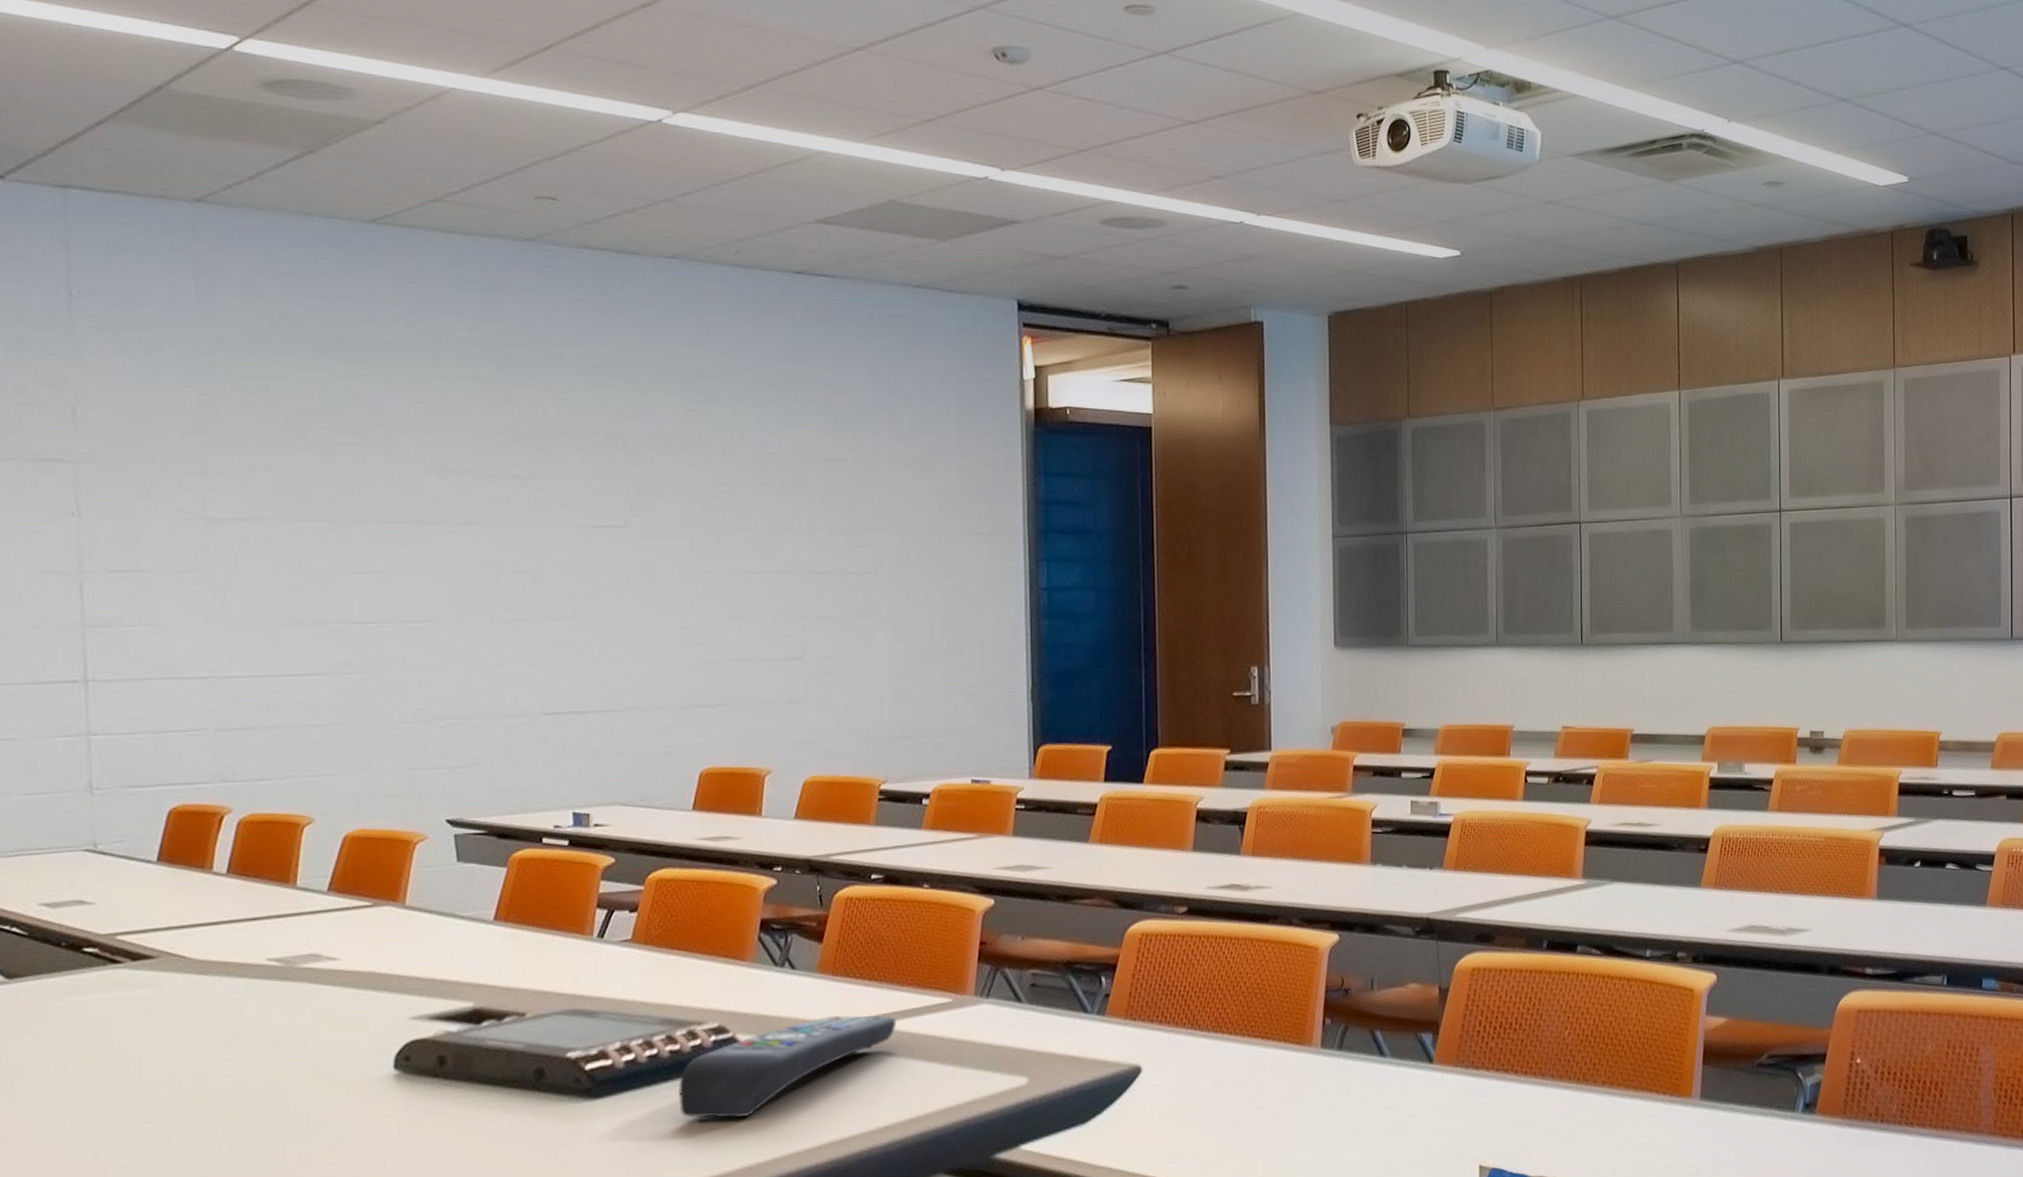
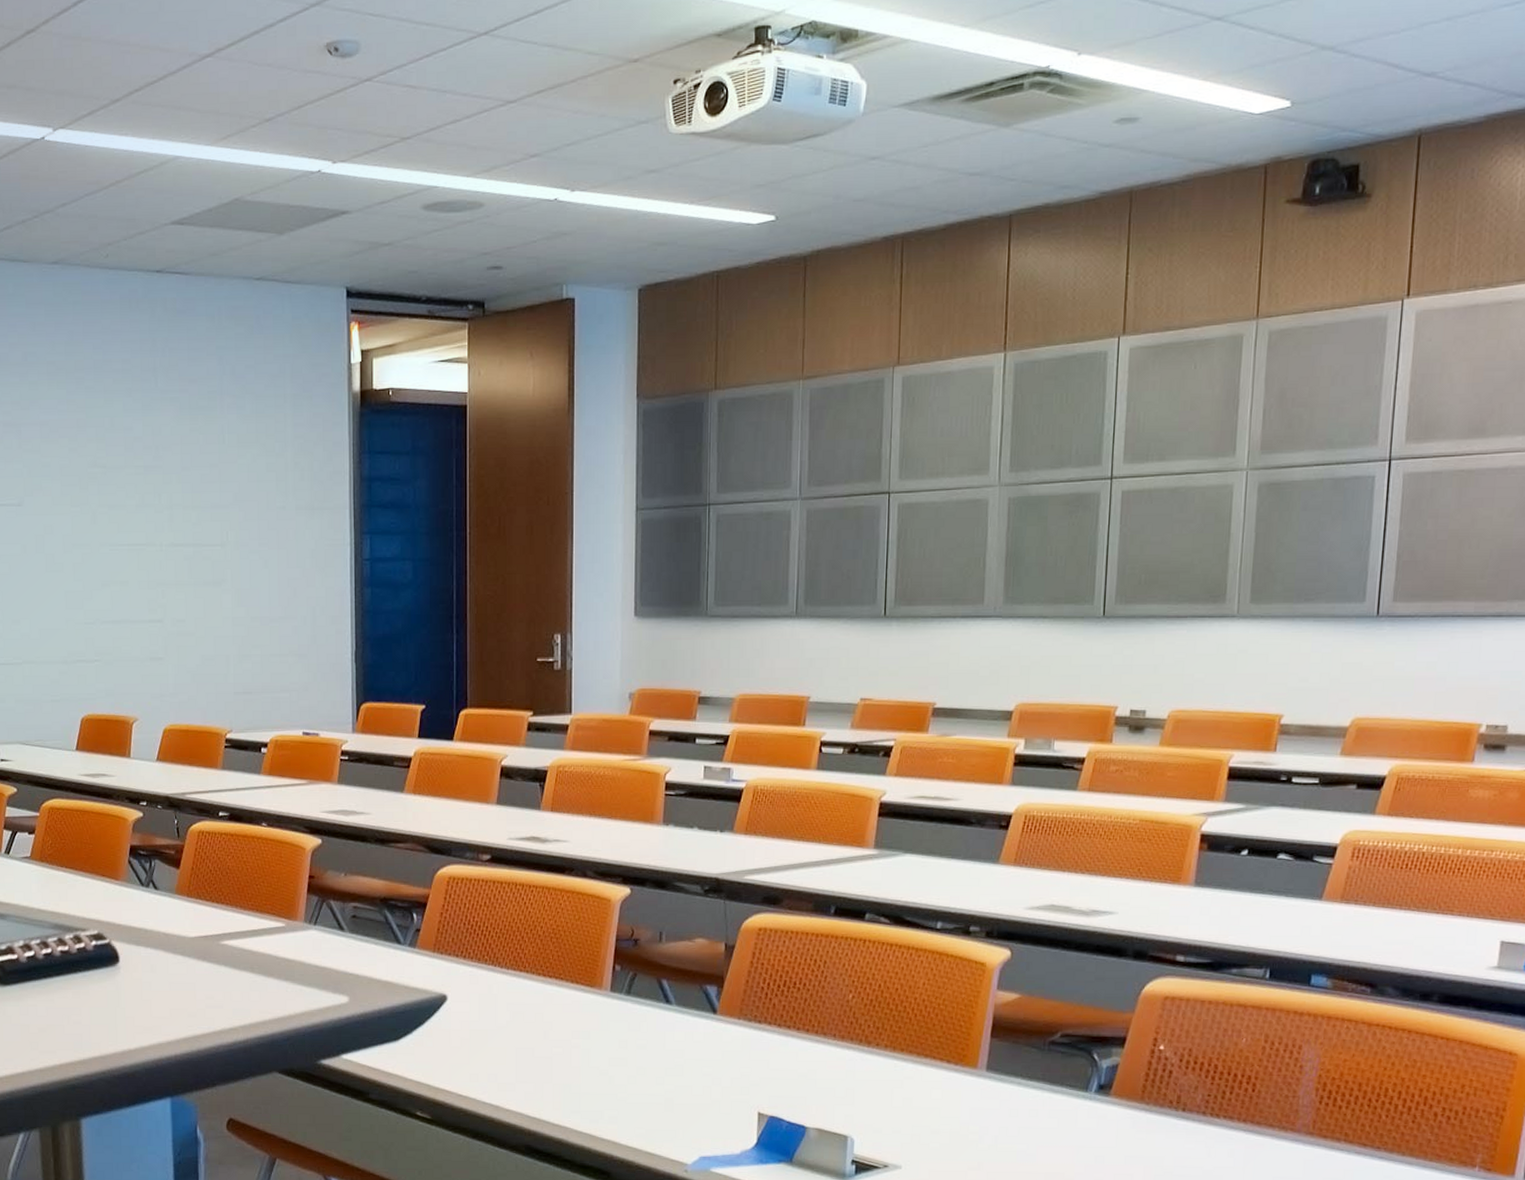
remote control: present [678,1014,897,1119] -> none [68,931,240,1010]

